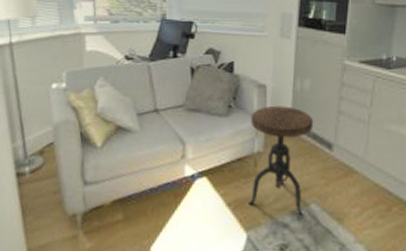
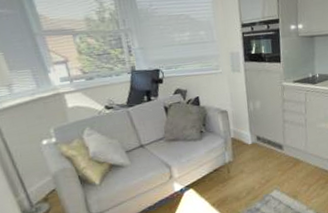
side table: present [247,105,314,216] -> none [219,123,269,202]

